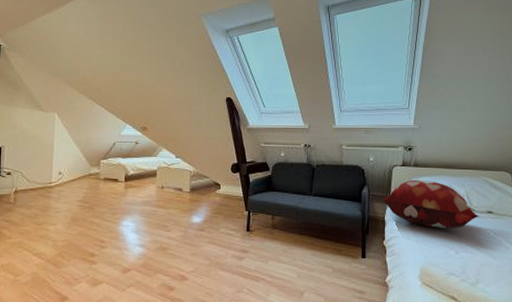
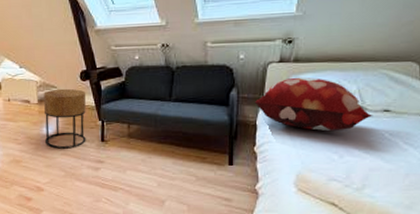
side table: none [193,179,236,237] -> present [43,88,86,149]

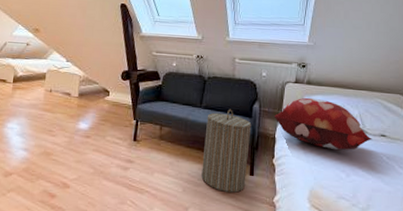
side table: present [43,88,86,149] -> none [79,85,125,146]
laundry hamper: none [176,99,229,183] -> present [201,109,252,193]

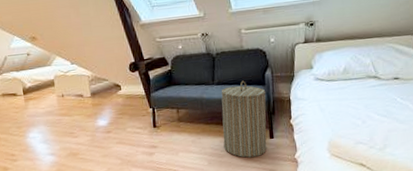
decorative pillow: present [275,97,373,150] -> none [287,54,386,101]

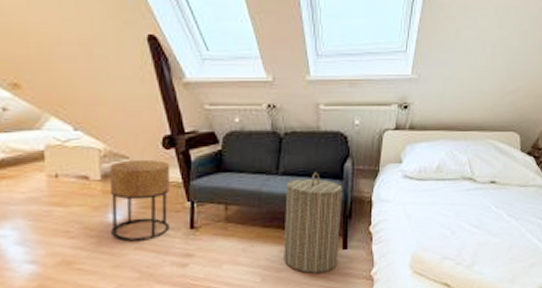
side table: none [96,80,139,139] -> present [110,159,171,242]

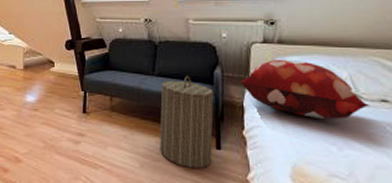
side table: present [110,159,171,242] -> none [27,56,70,118]
decorative pillow: none [371,146,482,205] -> present [241,59,370,119]

